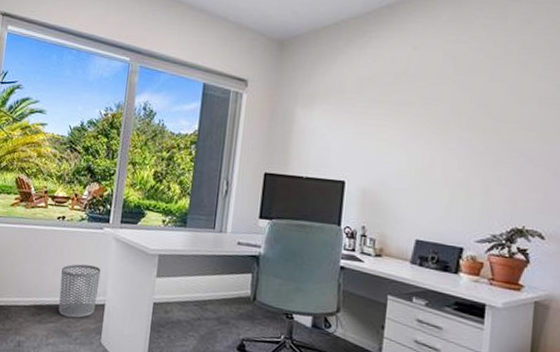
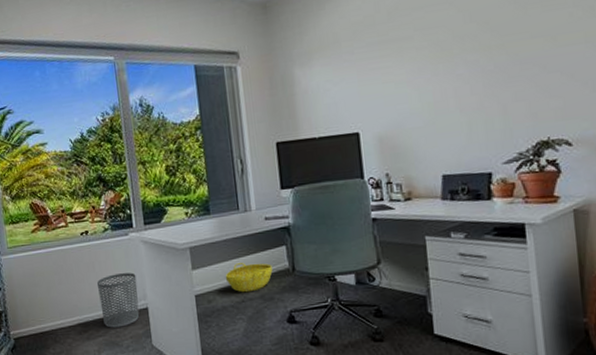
basket: none [186,280,234,312] -> present [225,263,273,293]

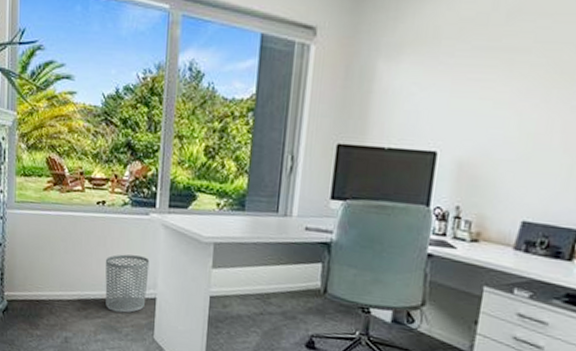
basket: present [225,263,273,293] -> none [247,271,302,306]

